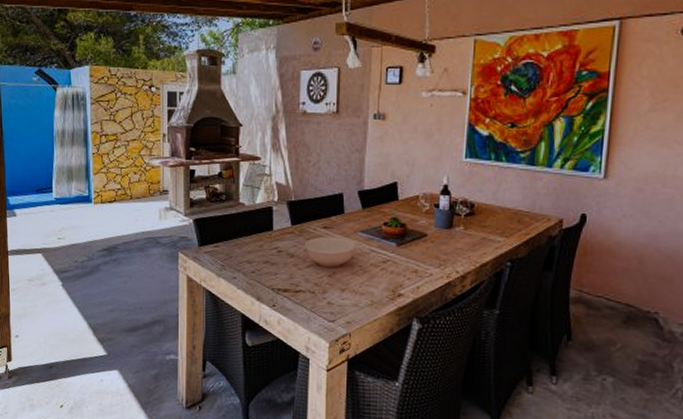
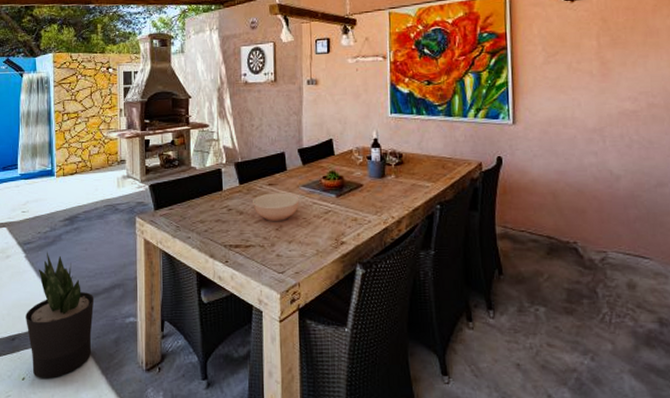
planter: none [63,282,134,408] -> present [26,252,95,379]

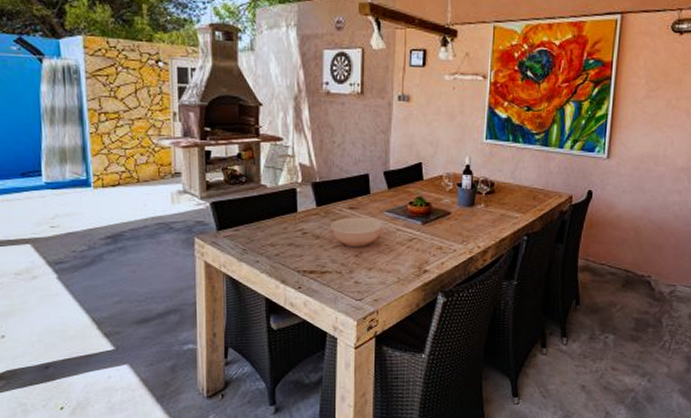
planter: present [26,252,95,379] -> none [61,273,146,407]

